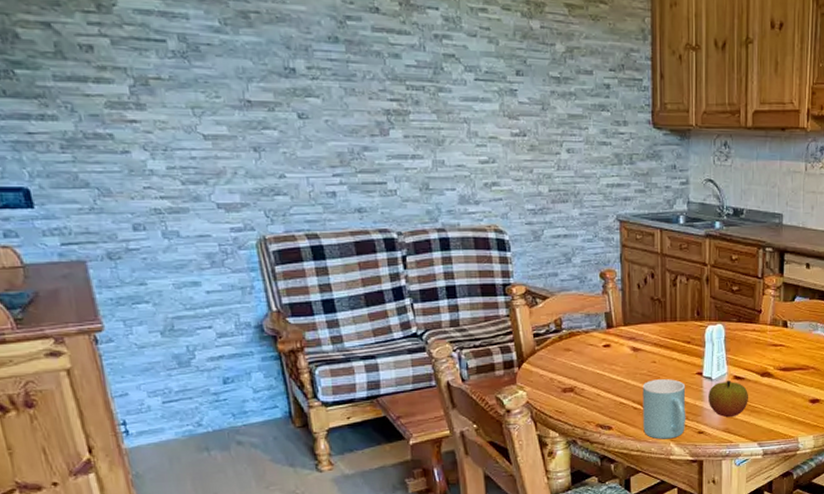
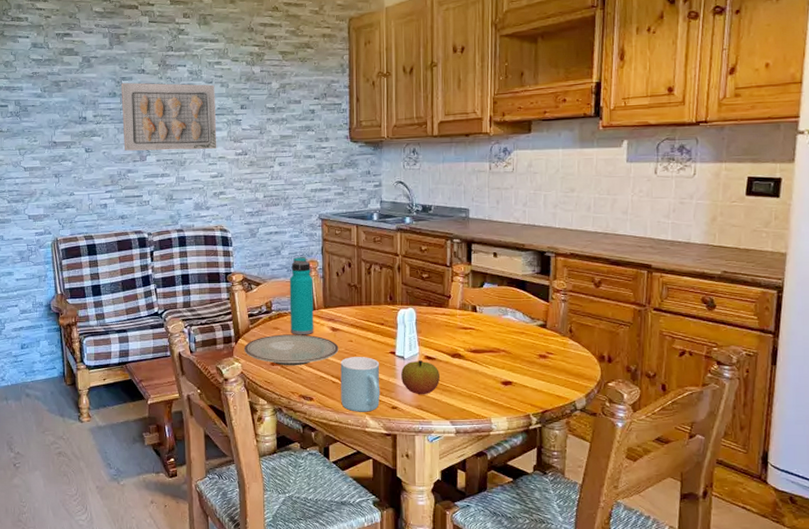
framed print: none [345,23,487,127] -> present [121,82,217,151]
plate: none [530,356,641,393] -> present [244,334,339,366]
water bottle: none [582,264,612,357] -> present [289,256,314,335]

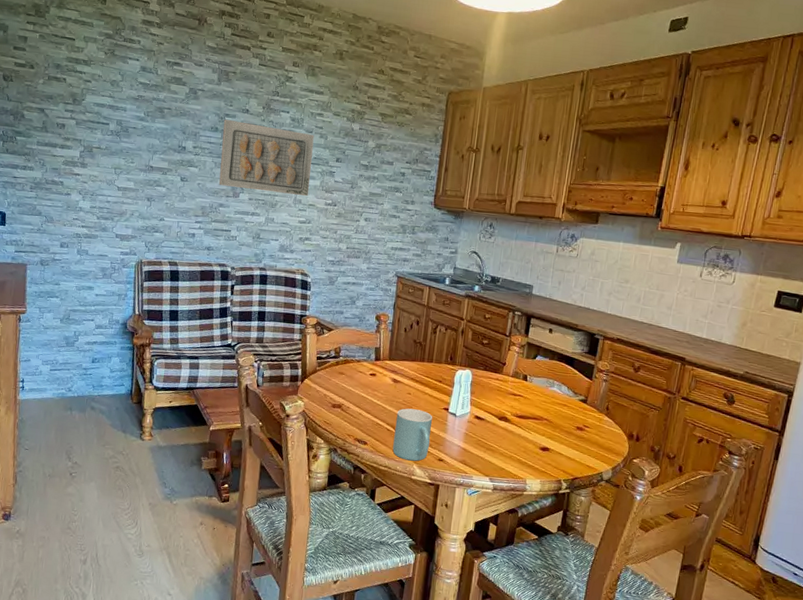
plate: present [244,334,339,366] -> none [309,379,398,411]
water bottle: present [289,256,314,335] -> none [354,308,382,383]
apple: present [401,360,440,395] -> none [450,419,486,451]

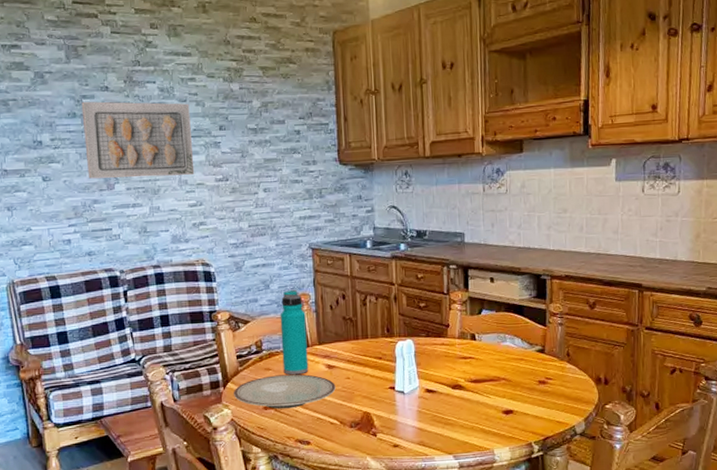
plate: none [309,379,398,411] -> present [234,374,336,409]
water bottle: none [354,308,382,383] -> present [280,289,309,375]
mug: present [392,408,433,461] -> none [338,394,381,454]

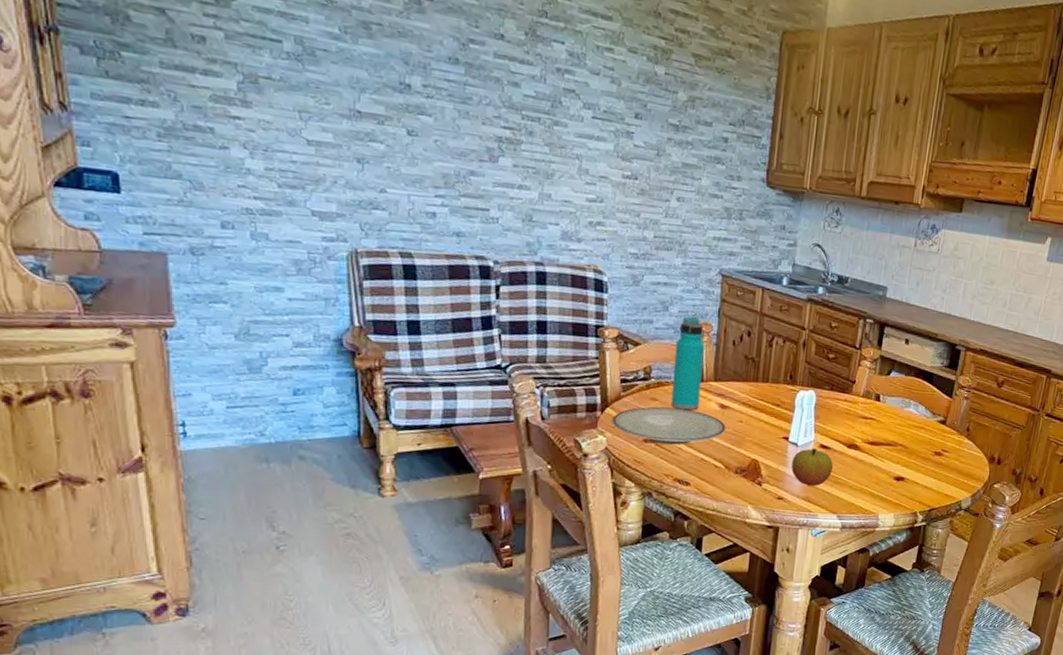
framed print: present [81,101,195,179] -> none [466,46,603,165]
apple: none [402,394,441,431] -> present [791,448,833,486]

